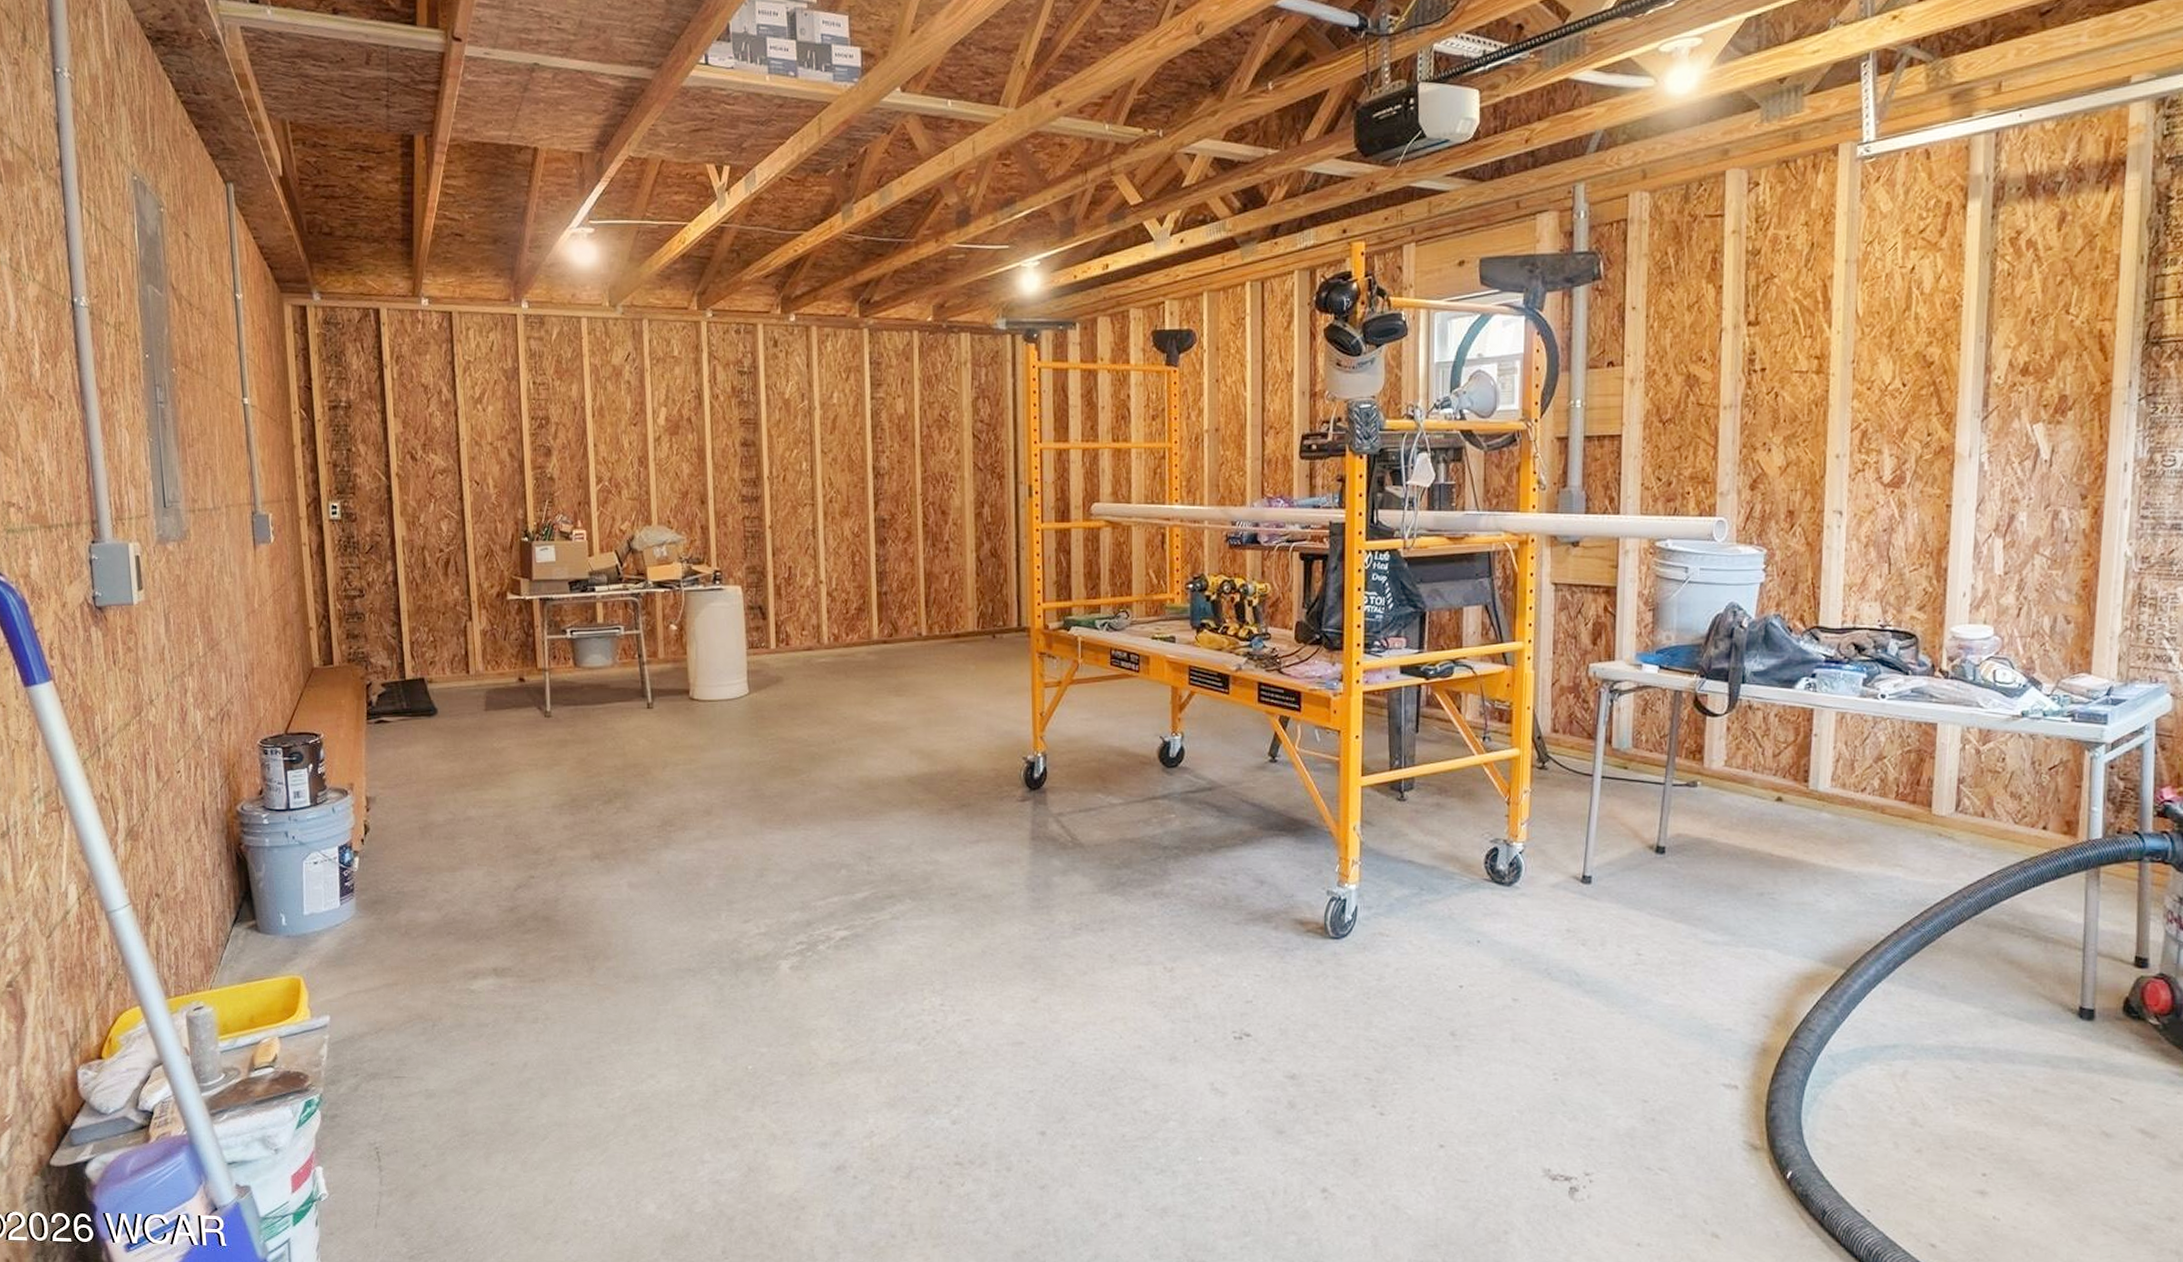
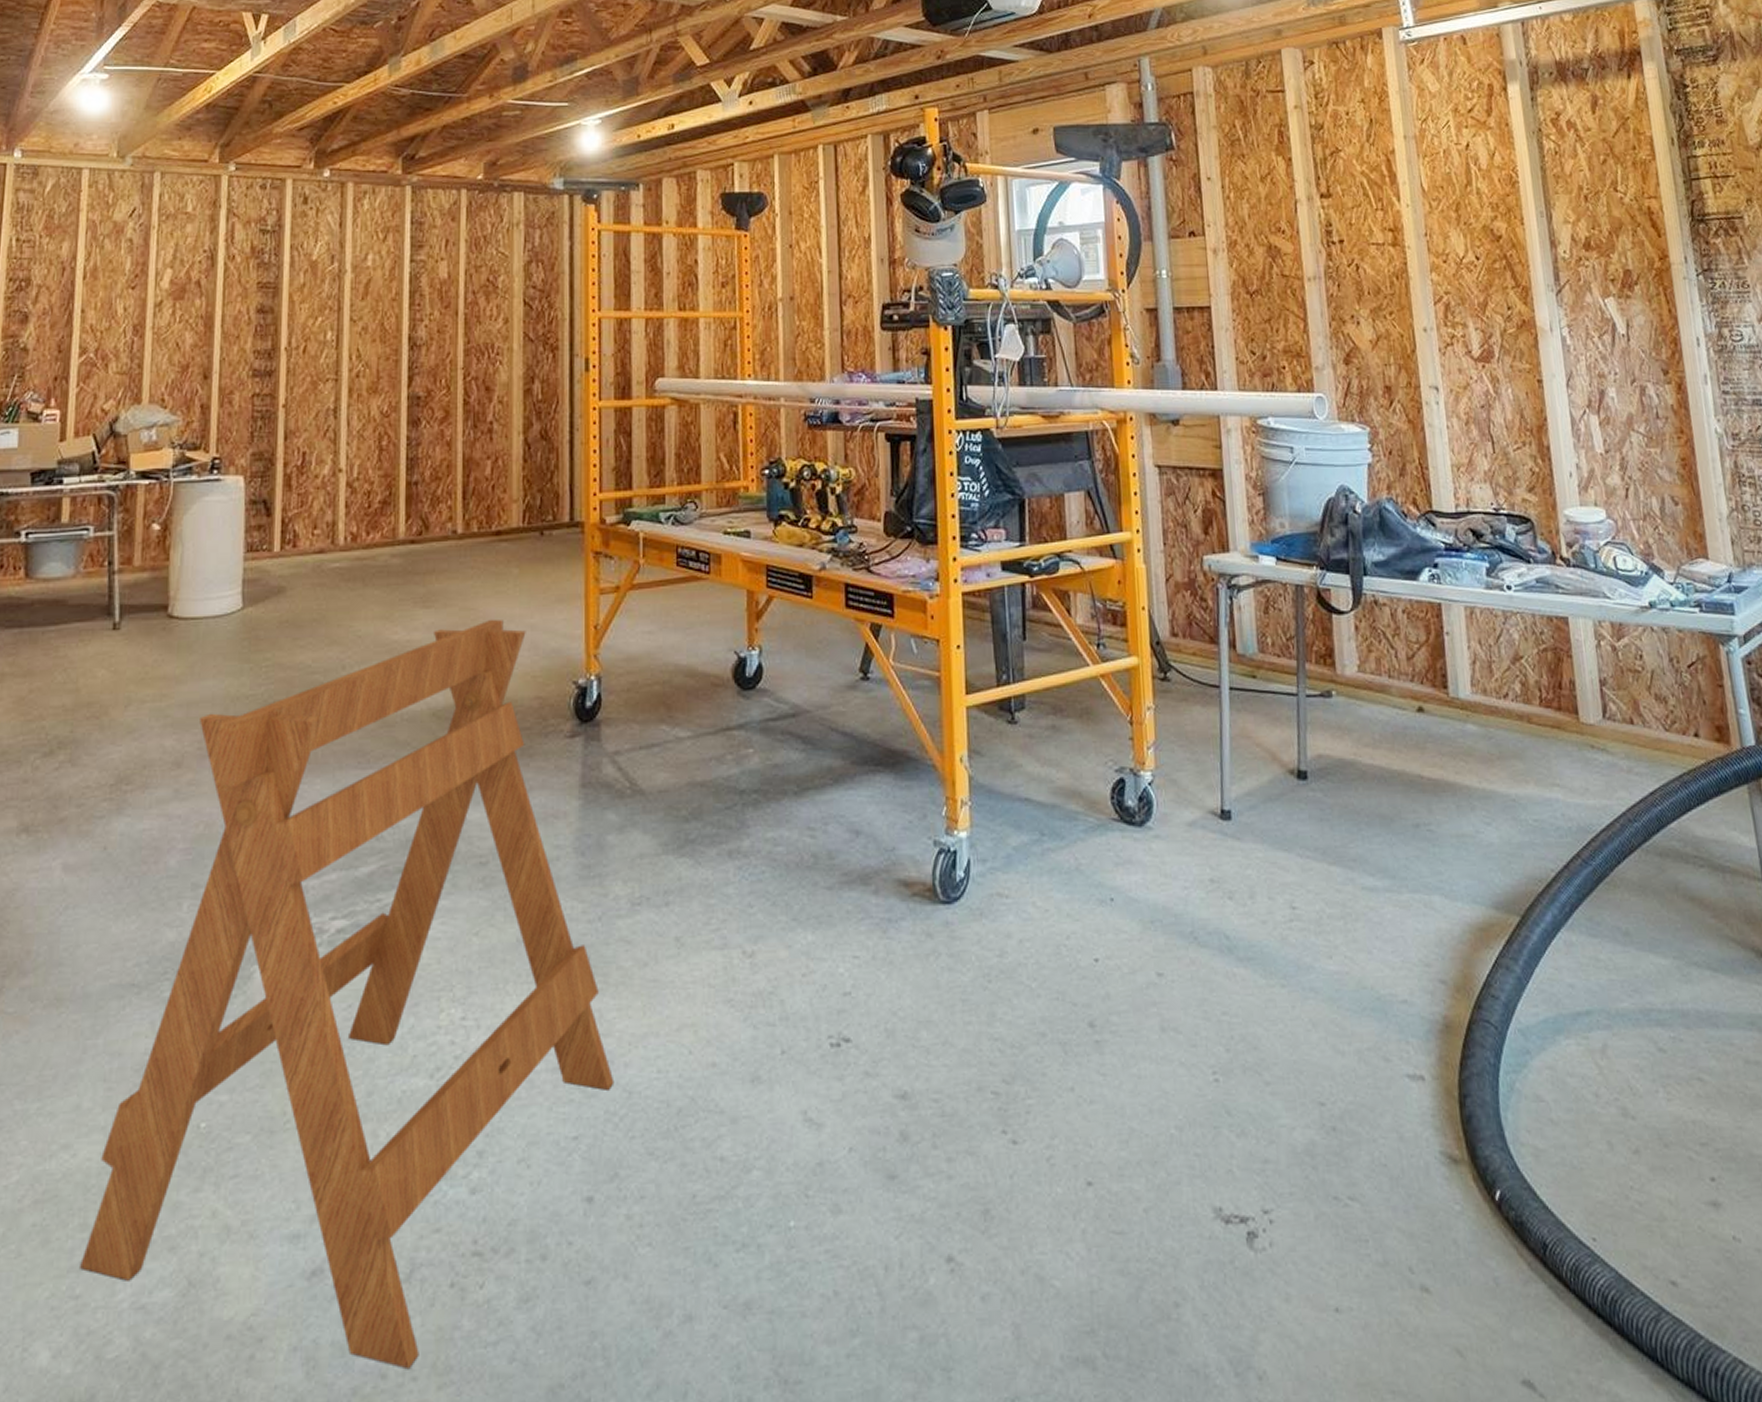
sawhorse: none [670,706,1061,1234] -> present [80,619,615,1370]

